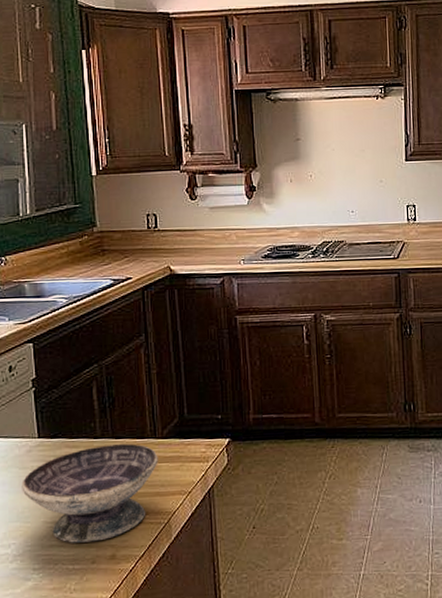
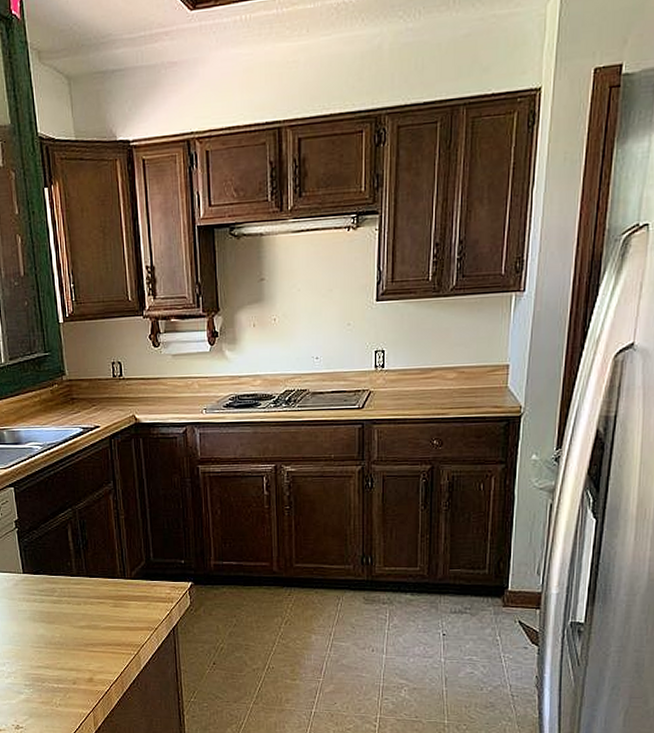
bowl: present [22,444,158,543] -> none [11,583,128,666]

